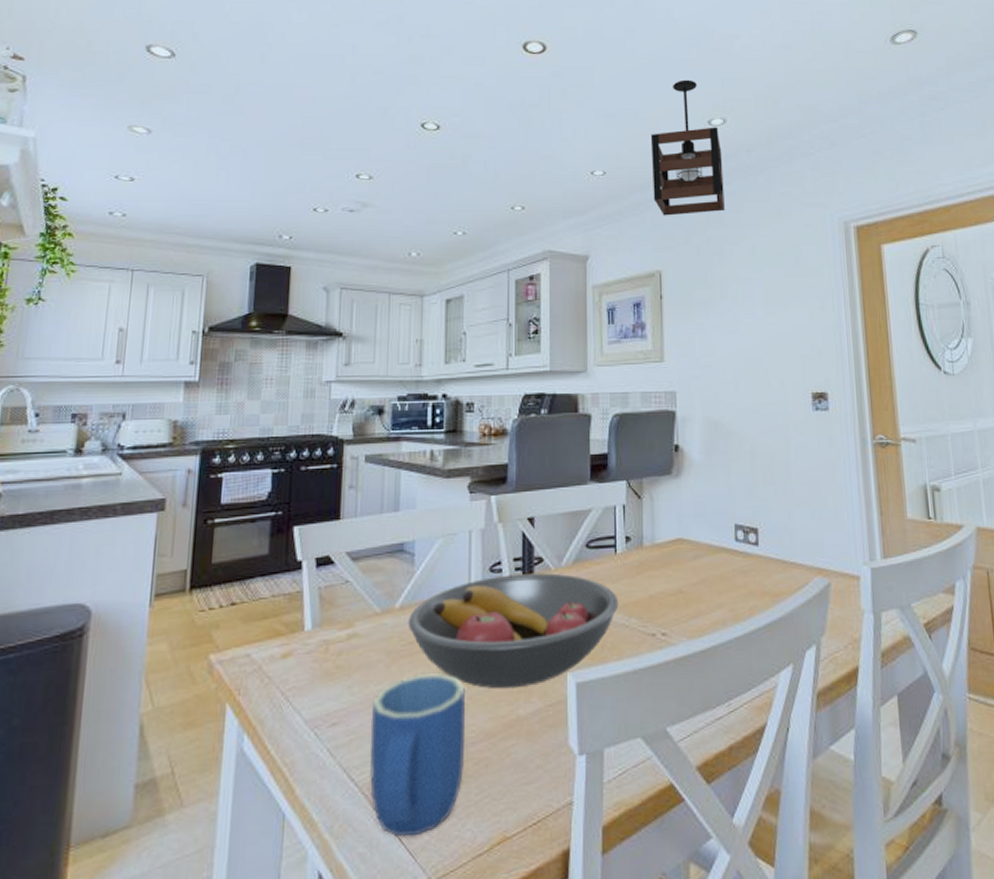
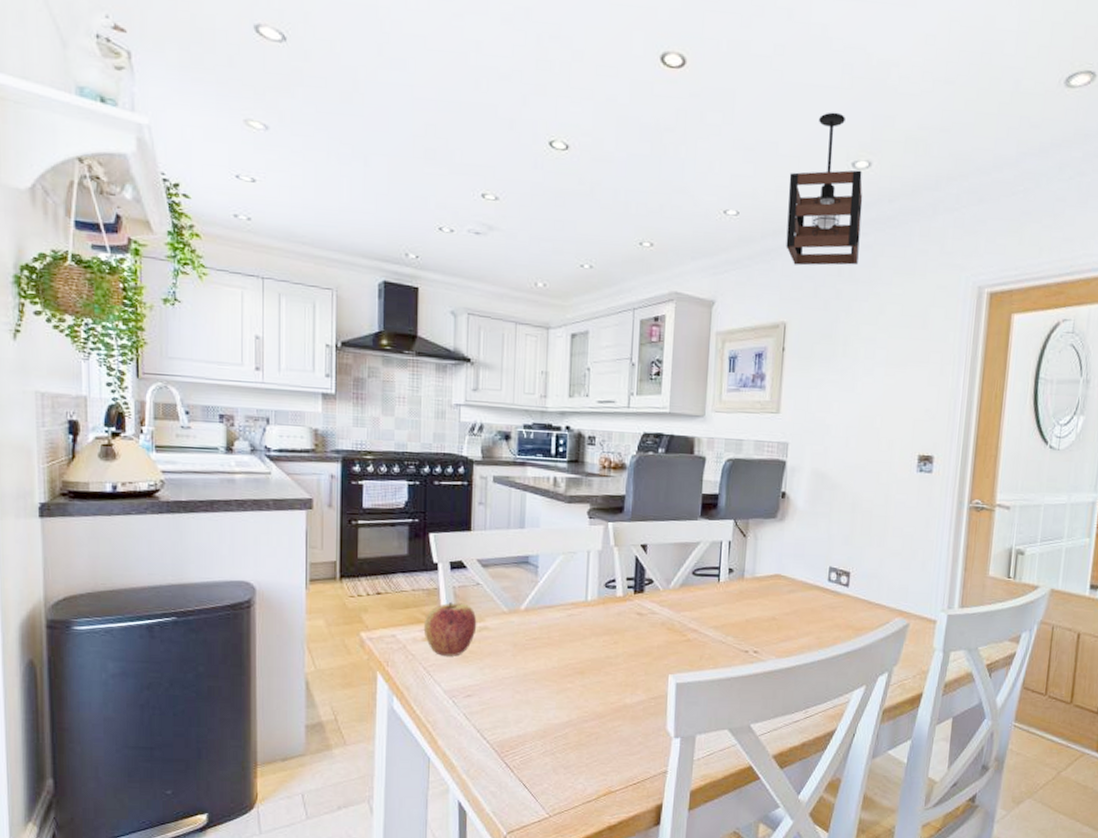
apple: none [283,606,345,675] -> present [423,602,477,656]
mug: present [369,673,466,837] -> none [498,664,581,784]
fruit bowl: present [407,573,619,689] -> none [531,591,718,683]

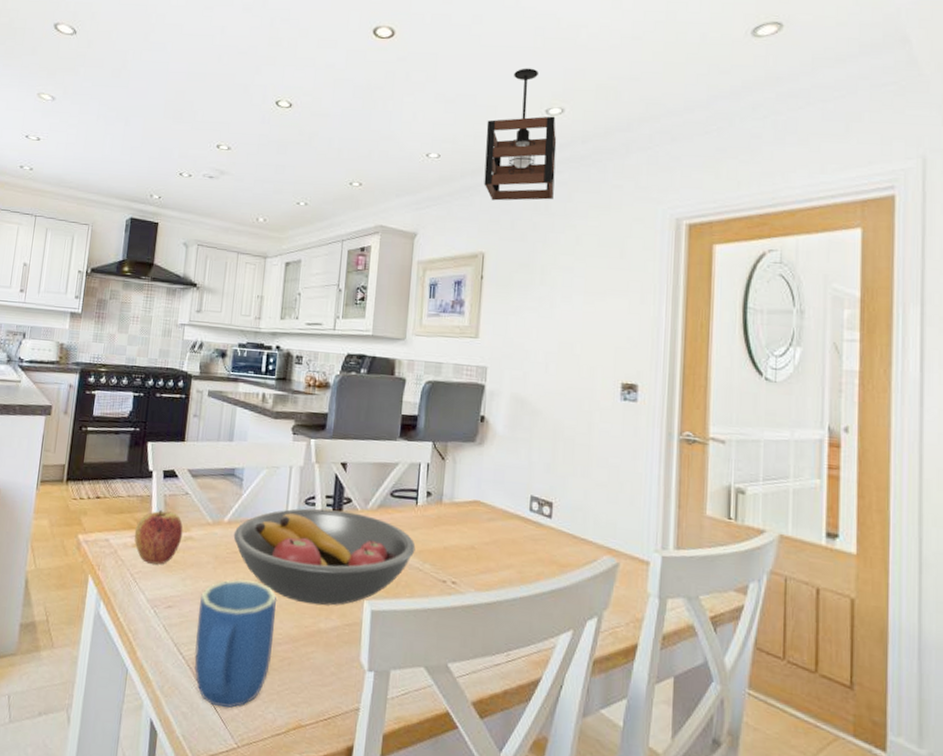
mug: none [498,664,581,784] -> present [194,579,277,709]
fruit bowl: none [531,591,718,683] -> present [233,508,416,606]

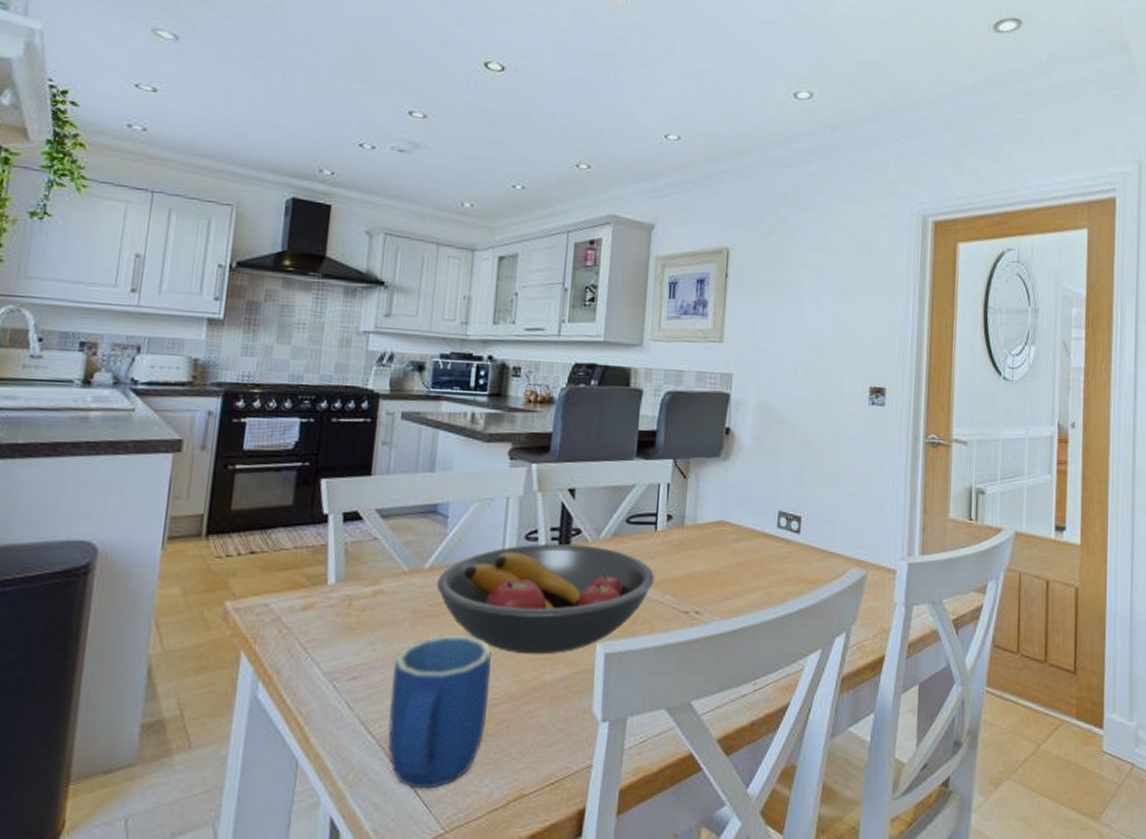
apple: present [134,510,183,565] -> none [304,562,371,629]
pendant light: present [484,68,557,201] -> none [728,45,806,192]

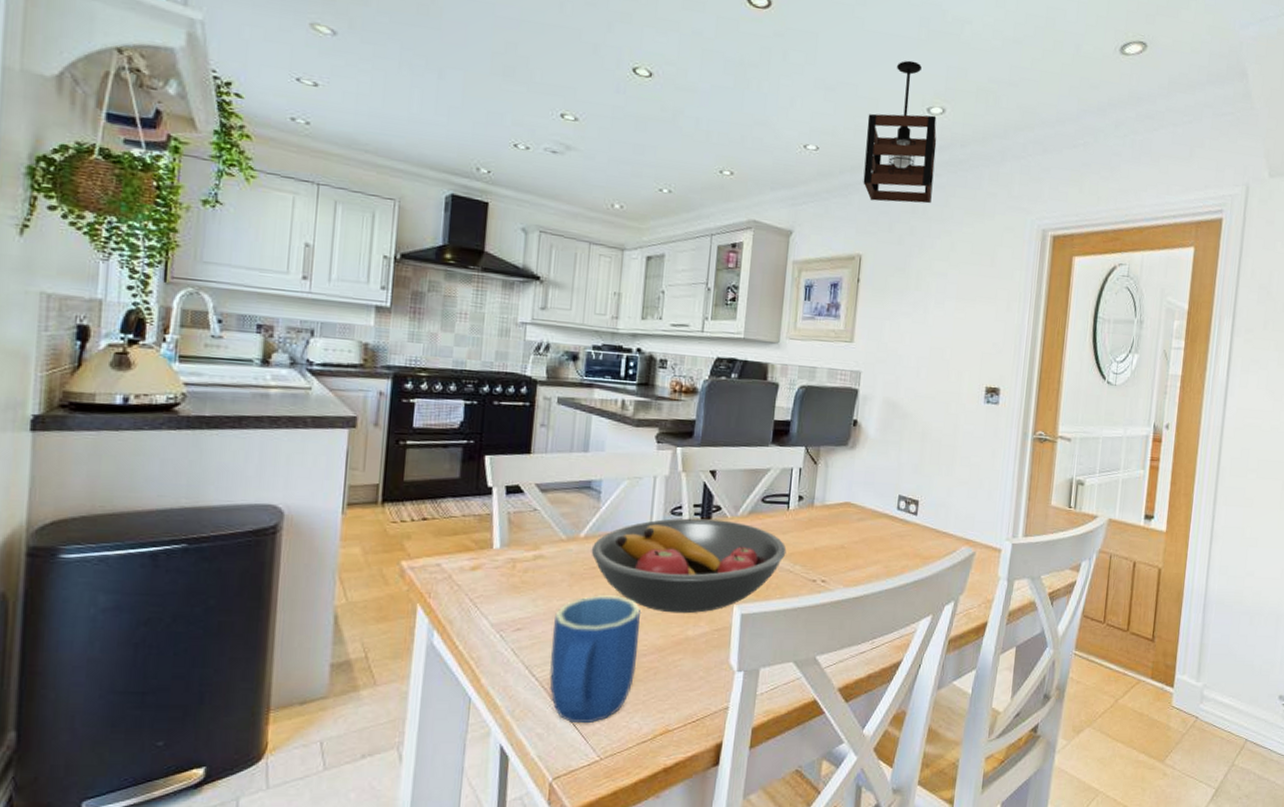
pendant light: none [728,45,806,192] -> present [863,60,937,204]

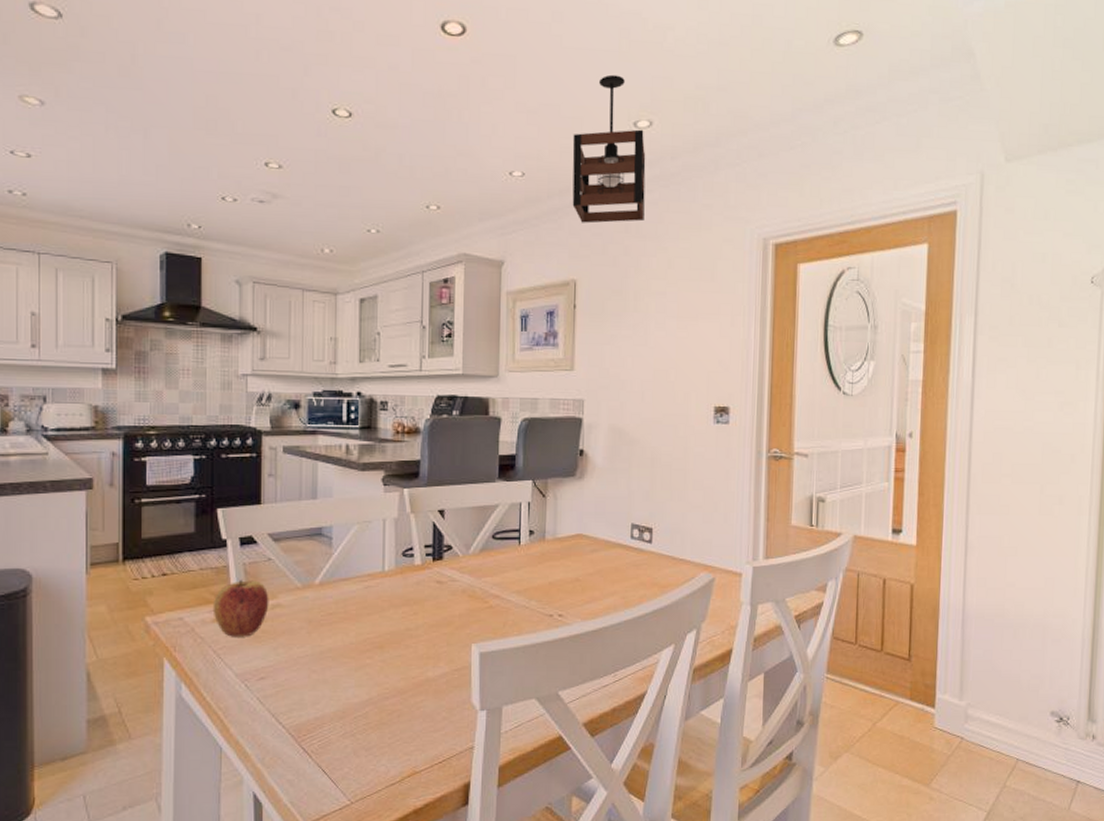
apple: none [472,529,532,587] -> present [212,580,269,637]
mug: present [549,595,642,724] -> none [294,640,381,769]
fruit bowl: present [591,518,787,614] -> none [327,559,521,655]

